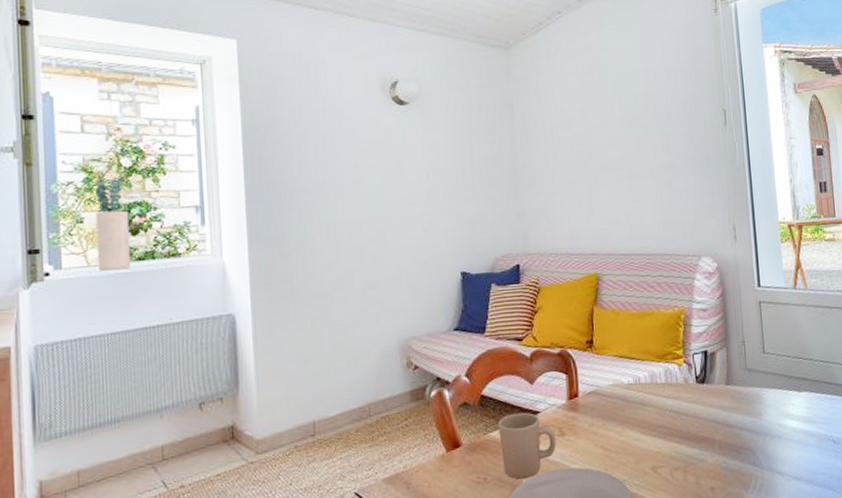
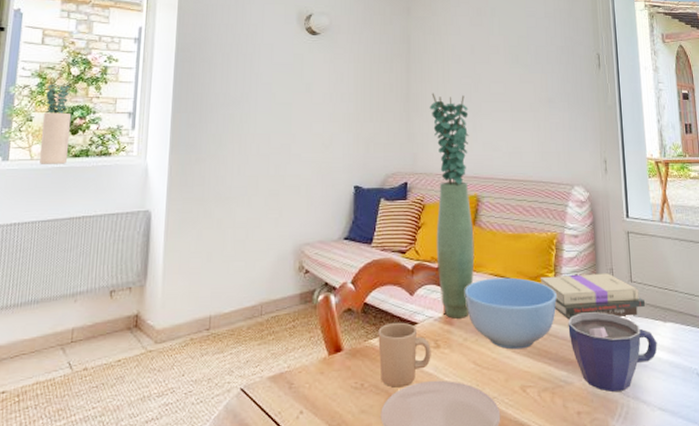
vase: none [539,164,598,405] -> present [429,93,475,319]
bowl: none [587,357,686,432] -> present [464,277,557,350]
books: none [667,346,778,397] -> present [539,273,645,320]
cup: none [699,386,792,466] -> present [568,312,658,392]

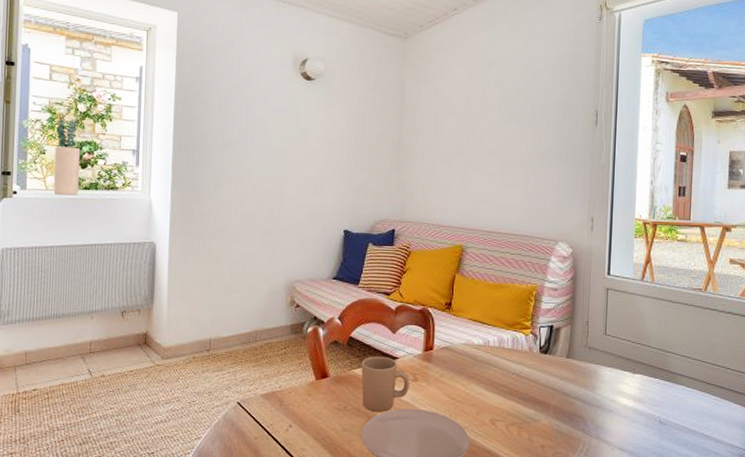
vase: present [429,93,475,319] -> none [419,143,459,357]
bowl: present [464,277,557,350] -> none [443,322,531,388]
books: present [539,273,645,320] -> none [516,324,616,366]
cup: present [568,312,658,392] -> none [539,359,624,431]

